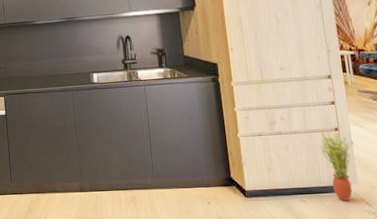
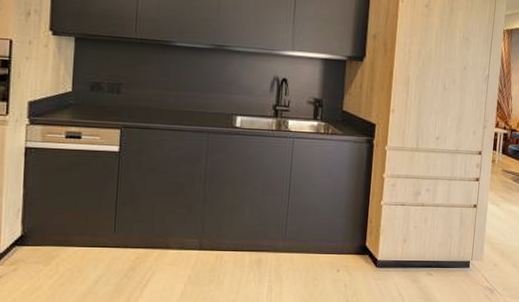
potted plant: present [319,131,354,201] -> none [456,207,487,276]

